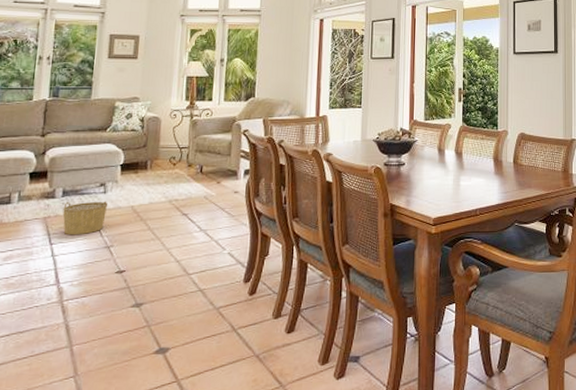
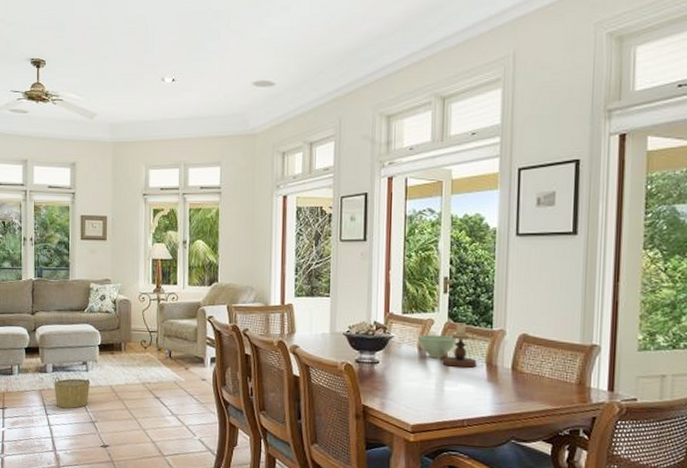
bowl: none [437,137,470,157] -> present [417,334,457,358]
candlestick: none [459,126,486,164] -> present [443,322,477,368]

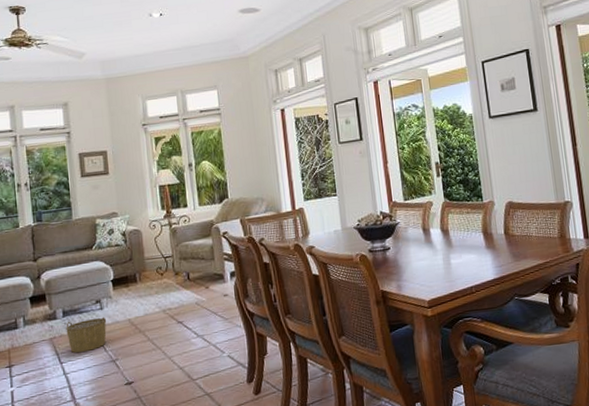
bowl: present [417,334,457,358] -> none [420,213,455,236]
candlestick: present [443,322,477,368] -> none [446,200,475,241]

